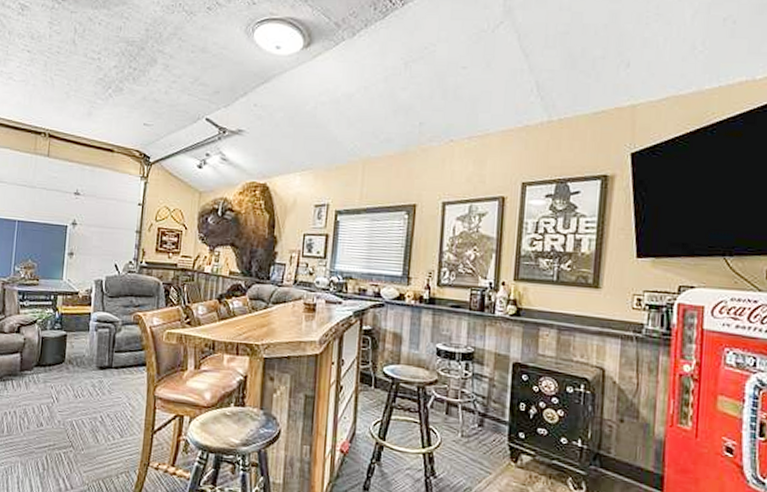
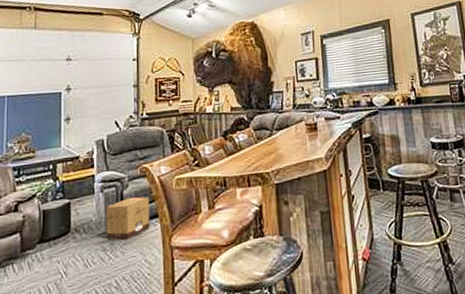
cardboard box: none [96,342,139,380] -> present [106,196,150,240]

